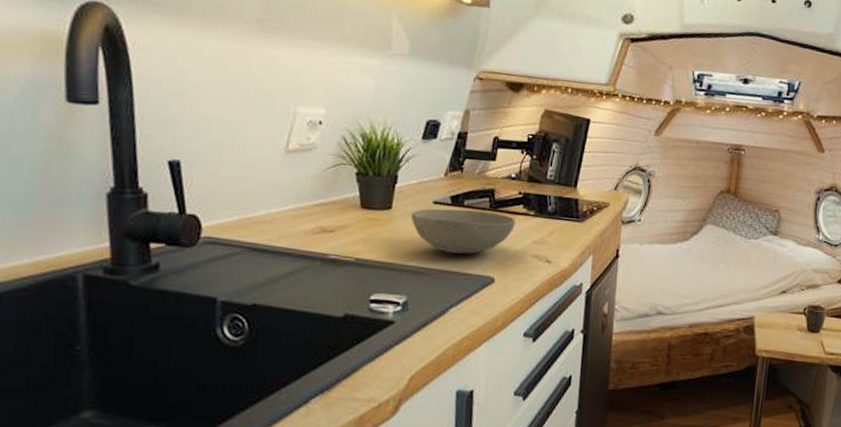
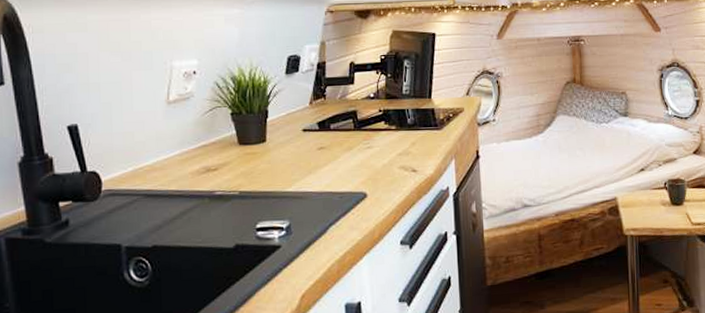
bowl: present [411,208,516,254] -> none [284,132,379,175]

